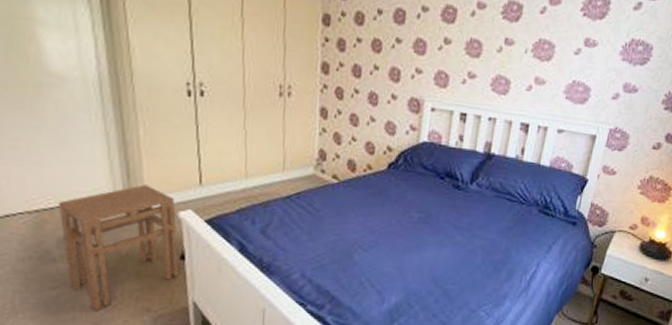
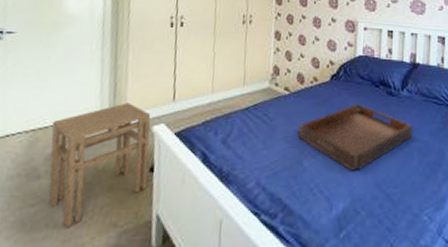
serving tray: none [347,196,480,267] -> present [297,103,413,171]

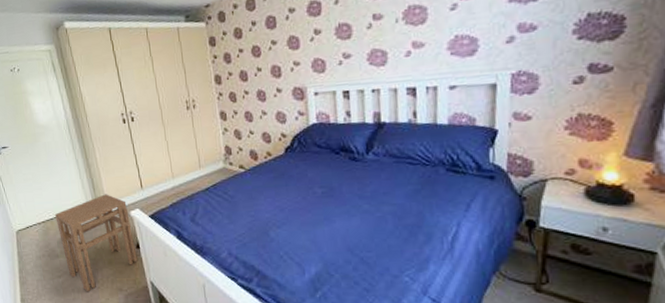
serving tray: present [297,103,413,171] -> none [258,173,385,238]

